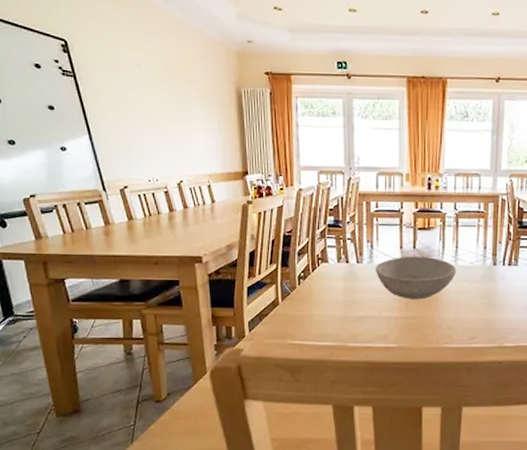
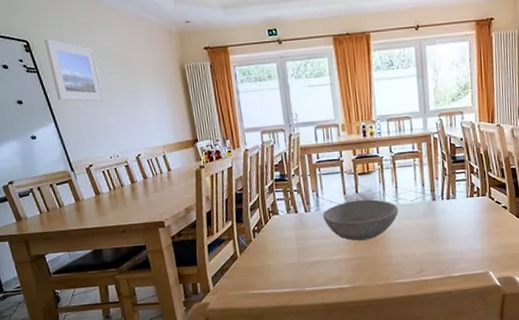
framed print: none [86,41,148,119] -> present [44,39,105,102]

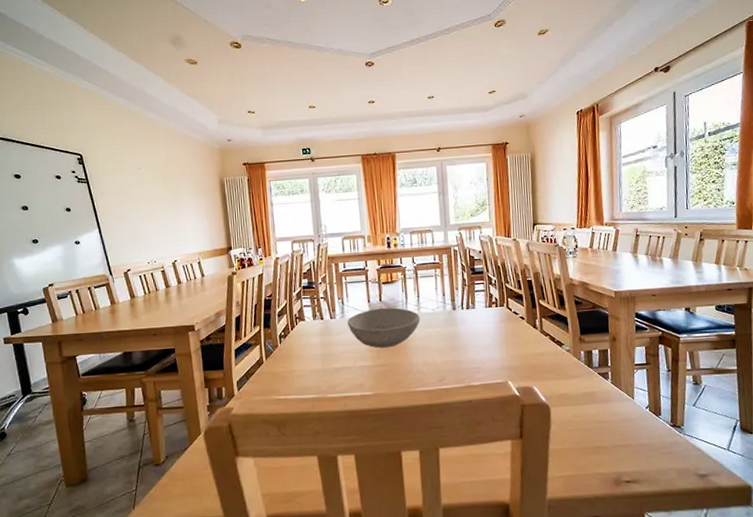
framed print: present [44,39,105,102] -> none [97,153,148,211]

